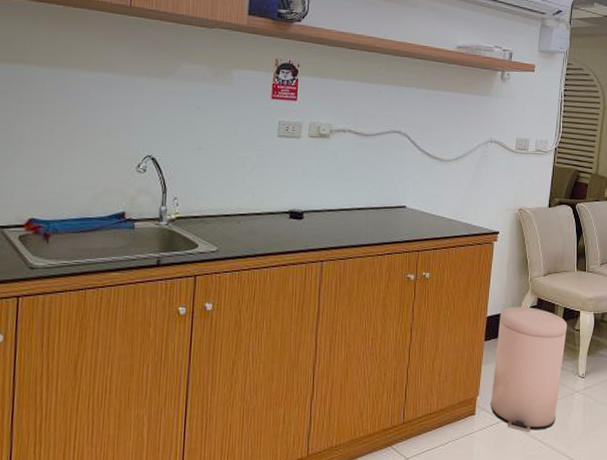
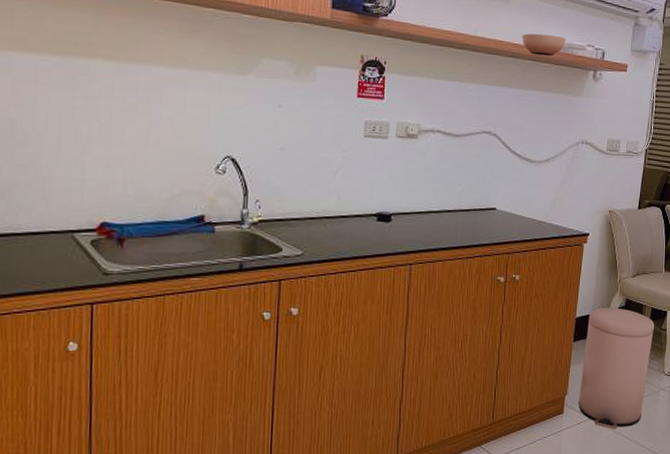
bowl: none [430,36,474,58] -> present [521,33,567,57]

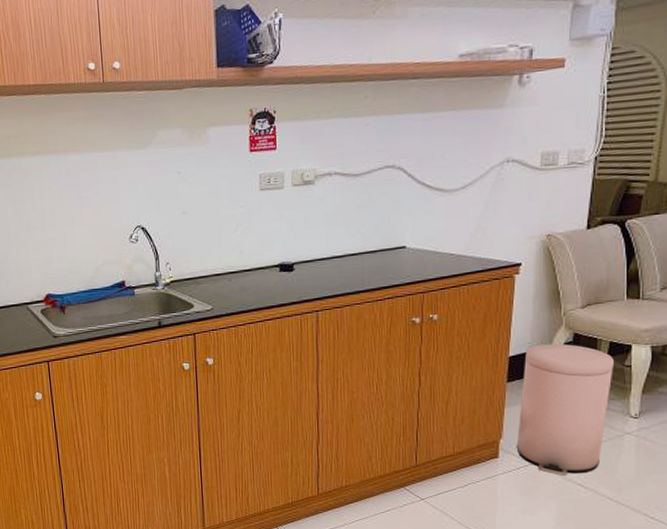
bowl: present [521,33,567,57] -> none [424,42,481,71]

